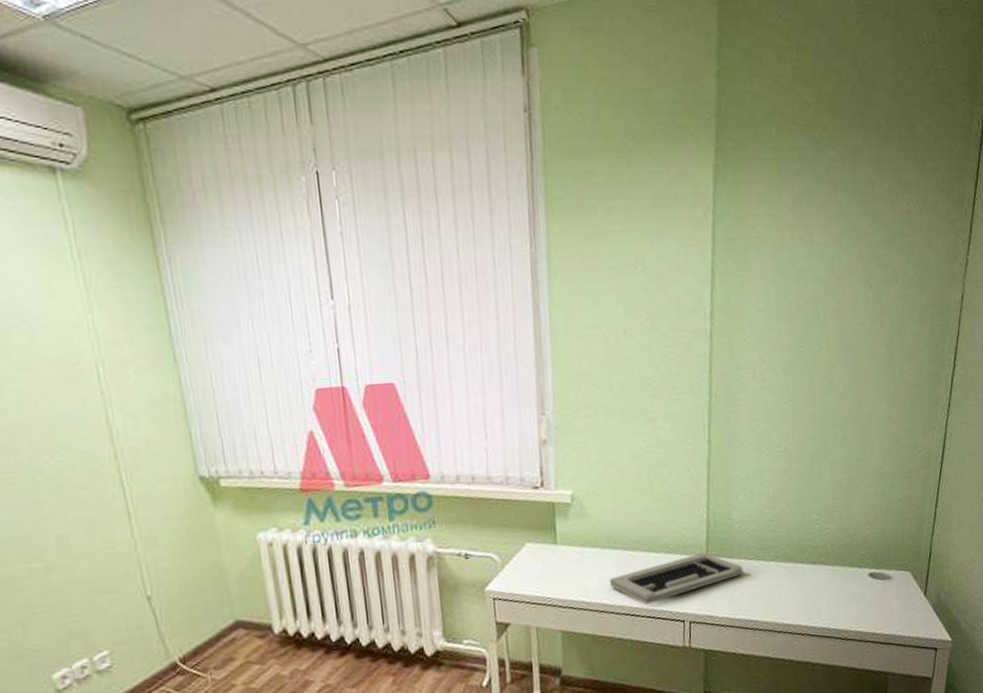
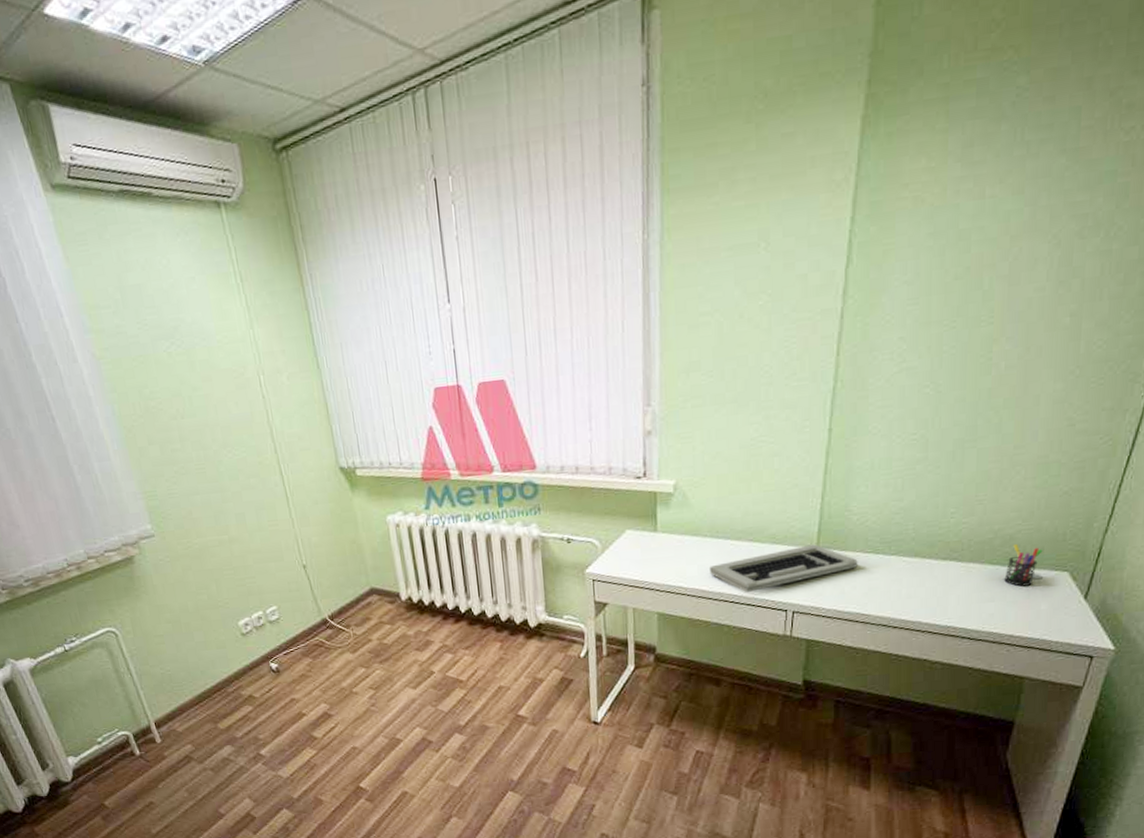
pen holder: none [862,546,889,587] -> present [1004,543,1043,587]

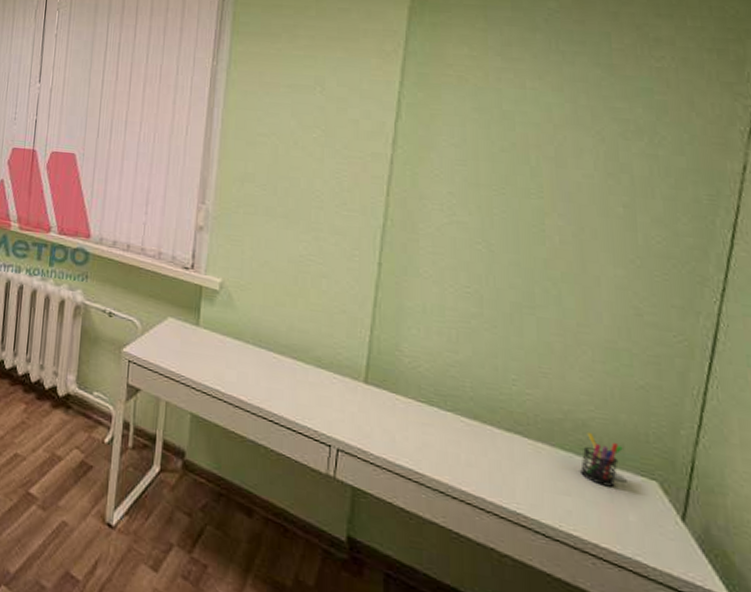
computer keyboard: present [709,544,858,592] -> none [248,375,410,417]

